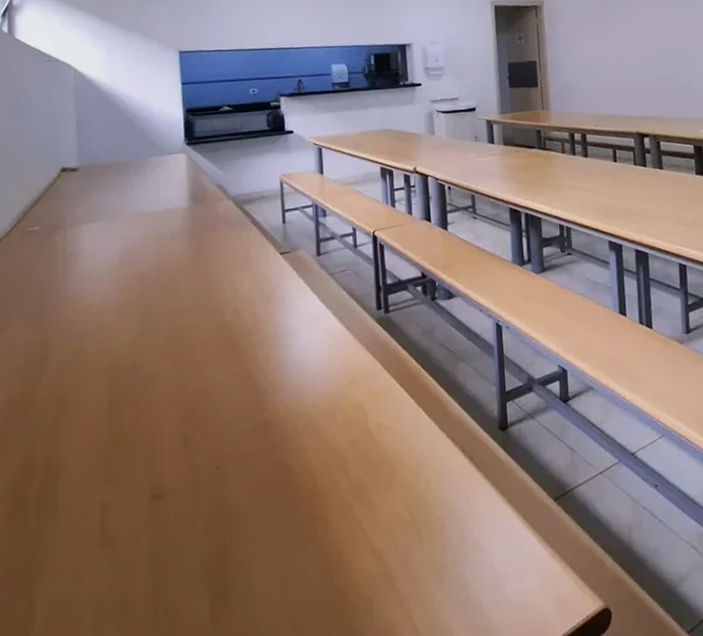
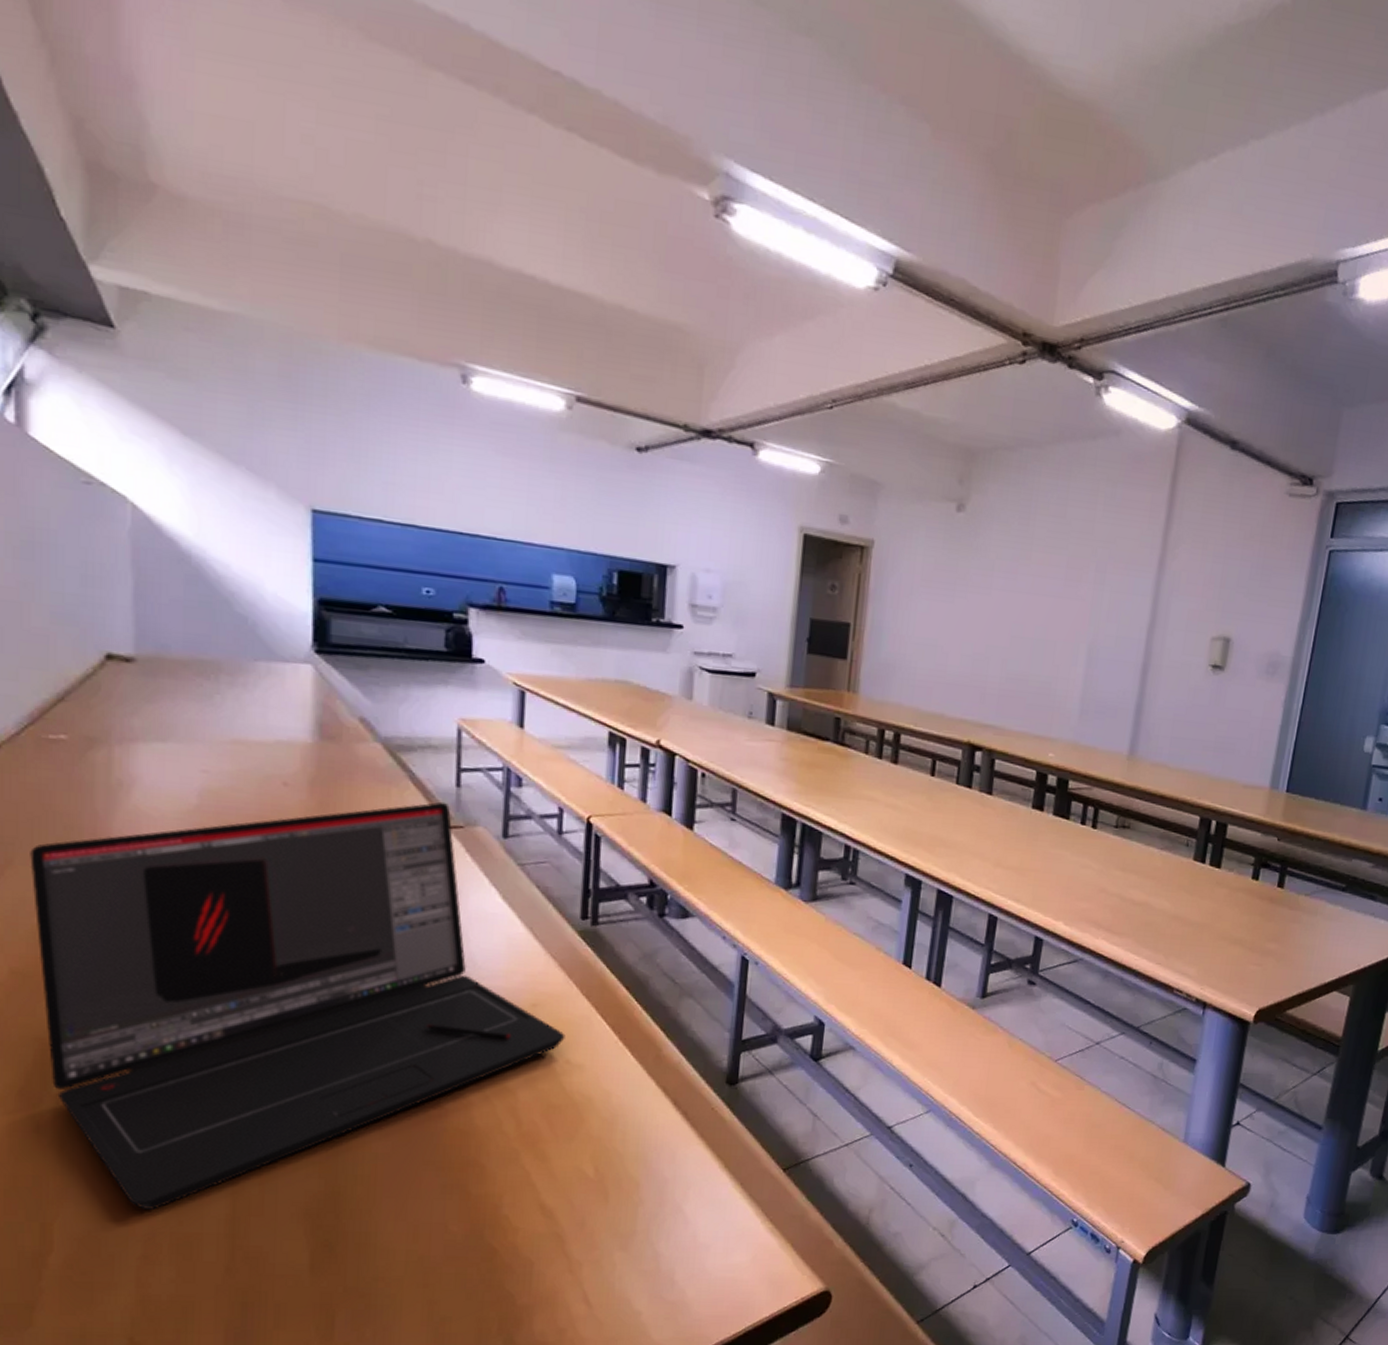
laptop: none [18,235,376,577] -> present [30,801,565,1210]

